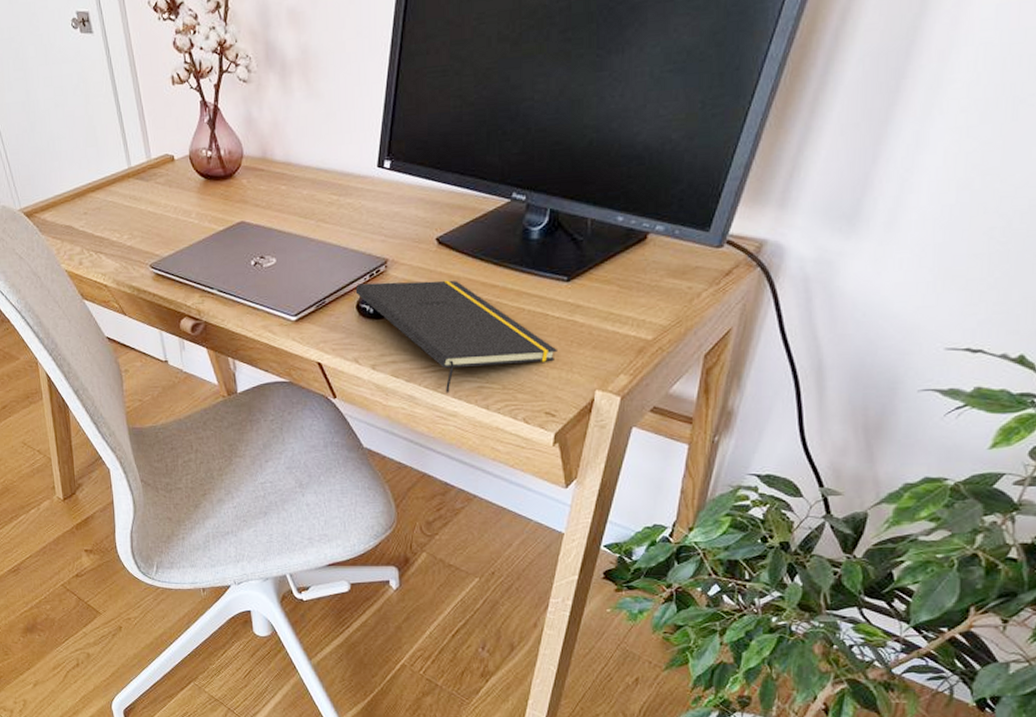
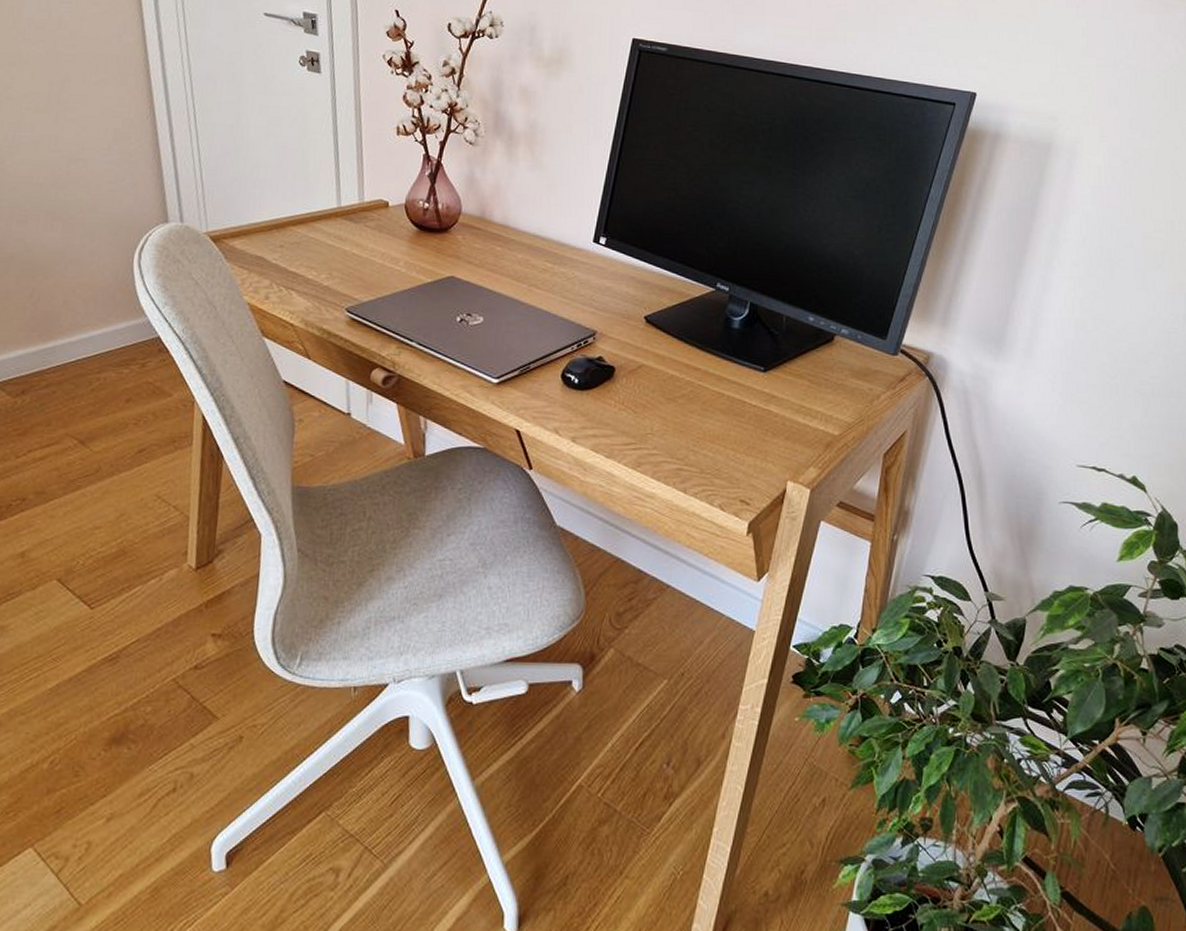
notepad: present [355,280,557,393] -> none [561,353,753,473]

